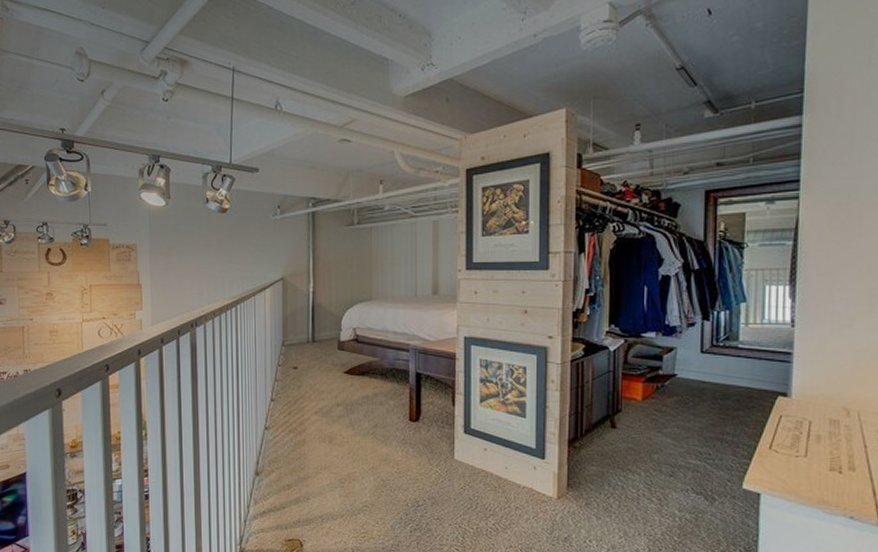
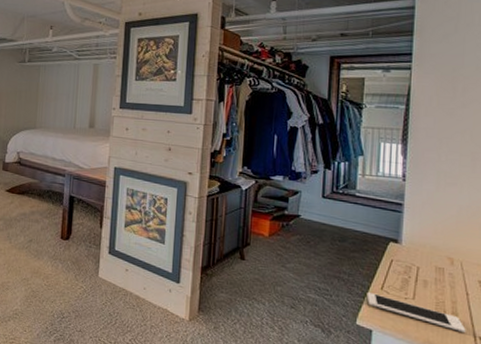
cell phone: none [753,453,864,488] -> present [366,292,466,332]

